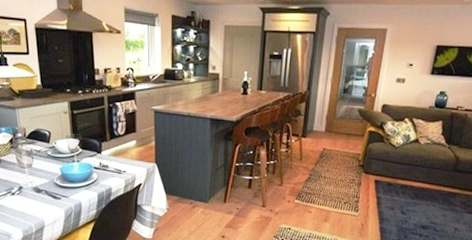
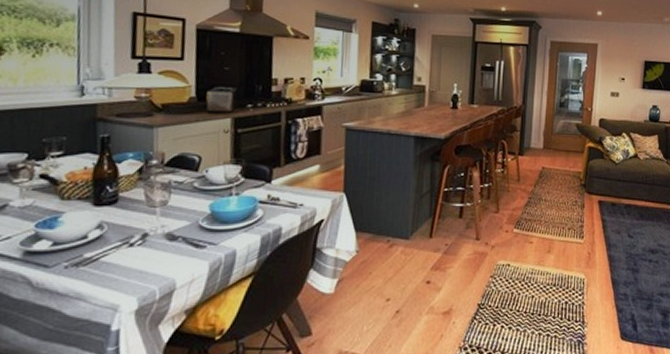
toaster: none [48,75,72,99] -> present [205,86,239,114]

